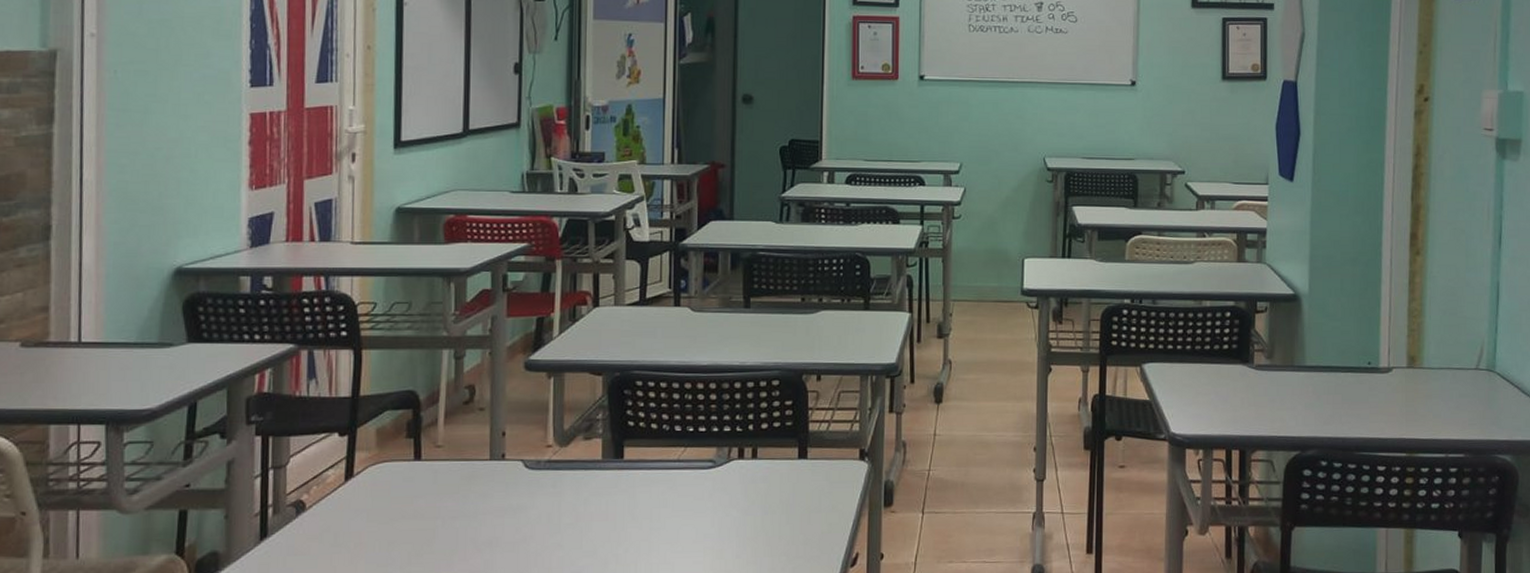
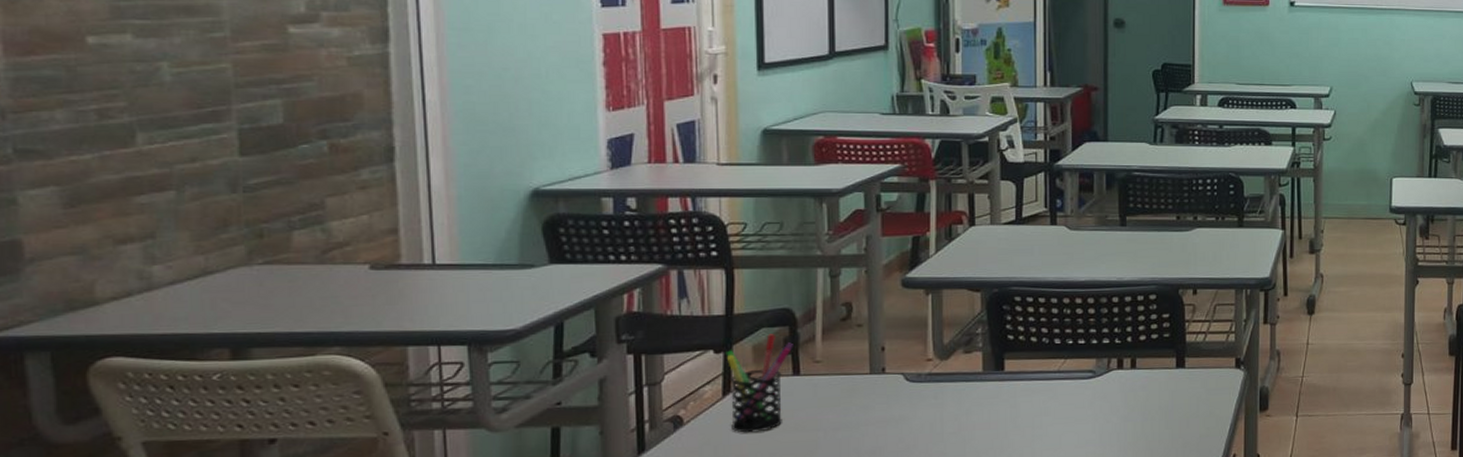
pen holder: none [350,417,416,520] -> present [726,334,793,433]

